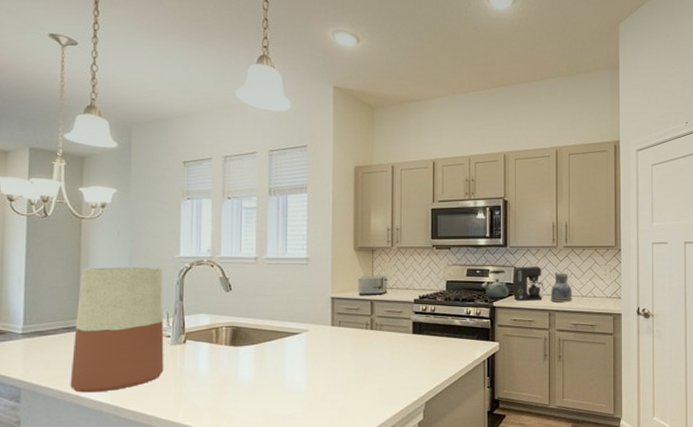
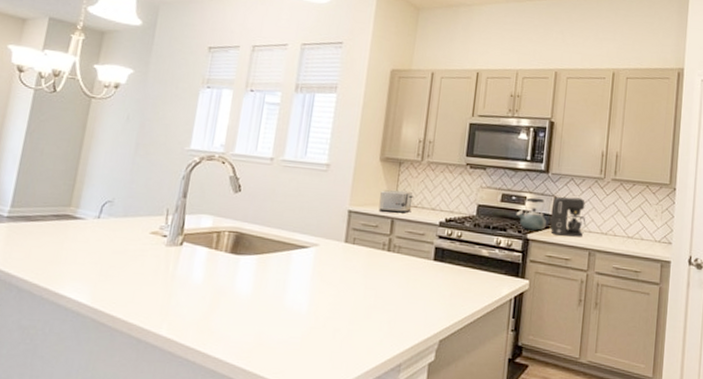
vase: present [70,267,164,393] -> none [49,151,170,291]
ceramic pitcher: present [550,272,572,303] -> none [591,206,617,243]

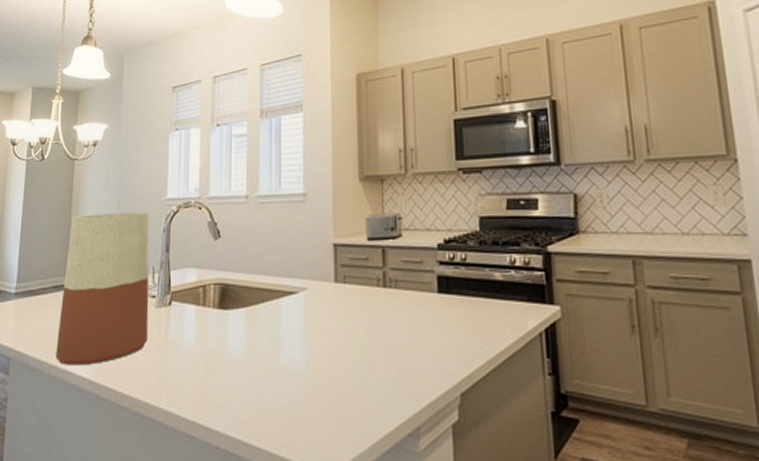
vase: none [49,151,170,291] -> present [55,212,150,366]
kettle: present [515,197,546,231] -> none [528,198,569,241]
coffee maker: present [550,196,586,238] -> none [573,190,622,245]

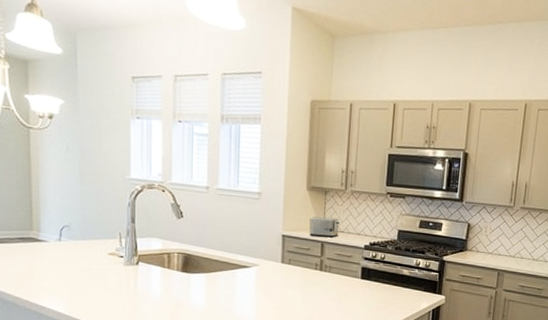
vase: present [55,212,150,366] -> none [28,180,118,303]

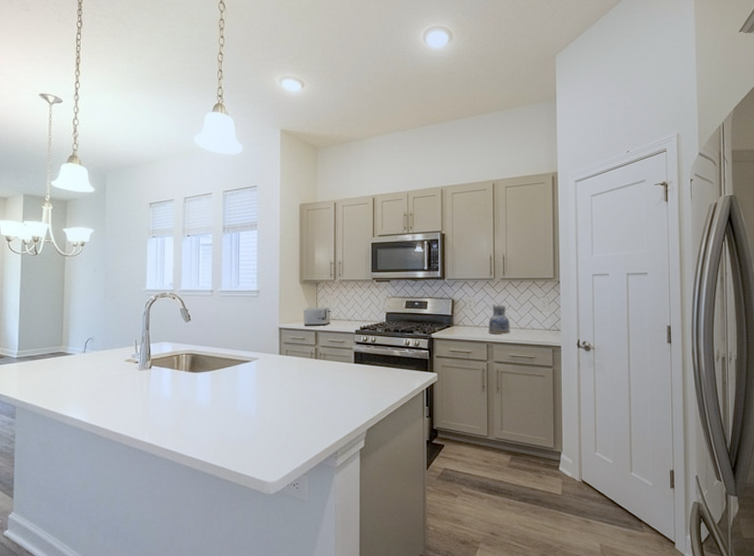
ceramic pitcher: none [500,232,524,264] -> present [488,304,510,334]

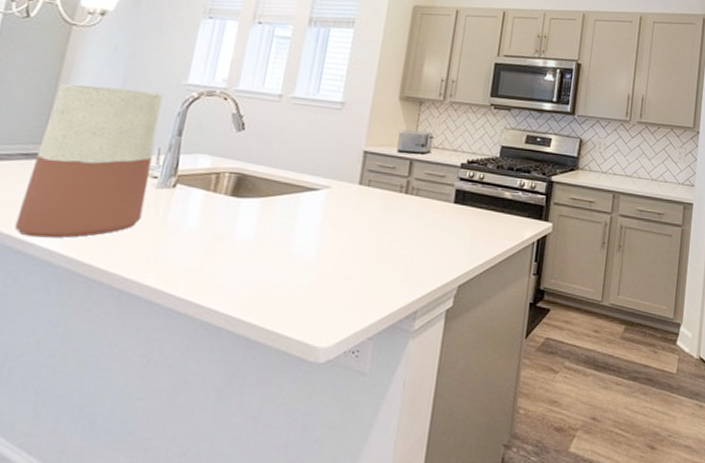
vase: none [55,299,133,412] -> present [14,84,163,238]
ceramic pitcher: present [488,304,510,334] -> none [616,149,642,185]

